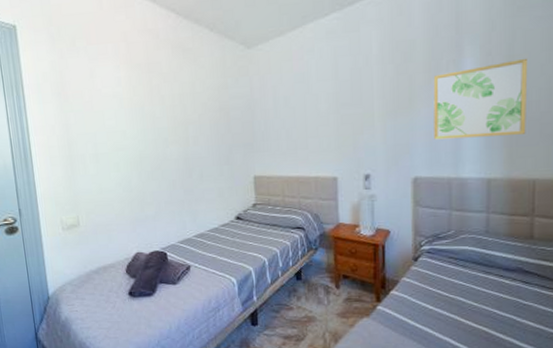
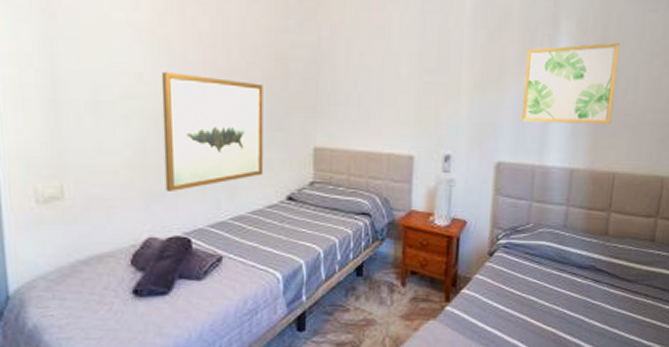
wall art: none [138,127,217,217] -> present [161,71,264,191]

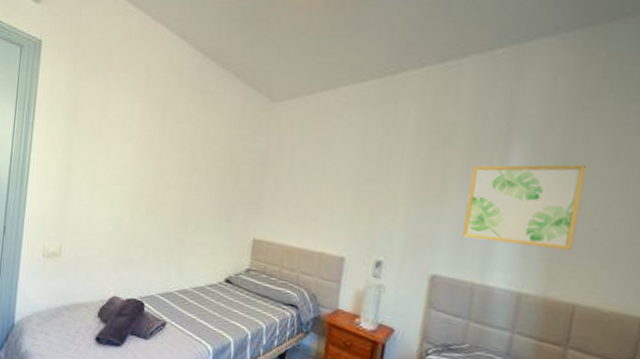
wall art: present [161,71,264,191] -> none [131,165,217,262]

